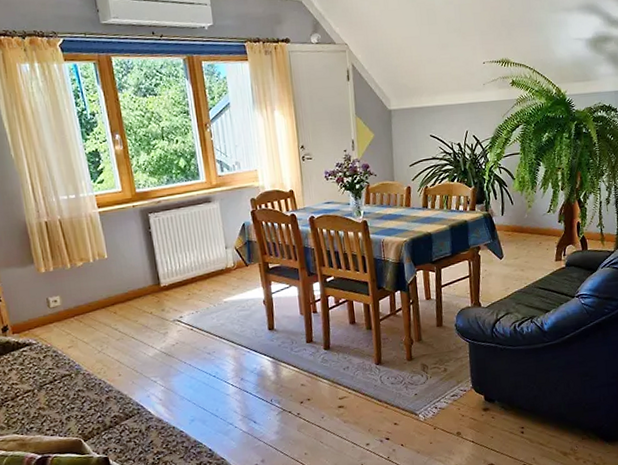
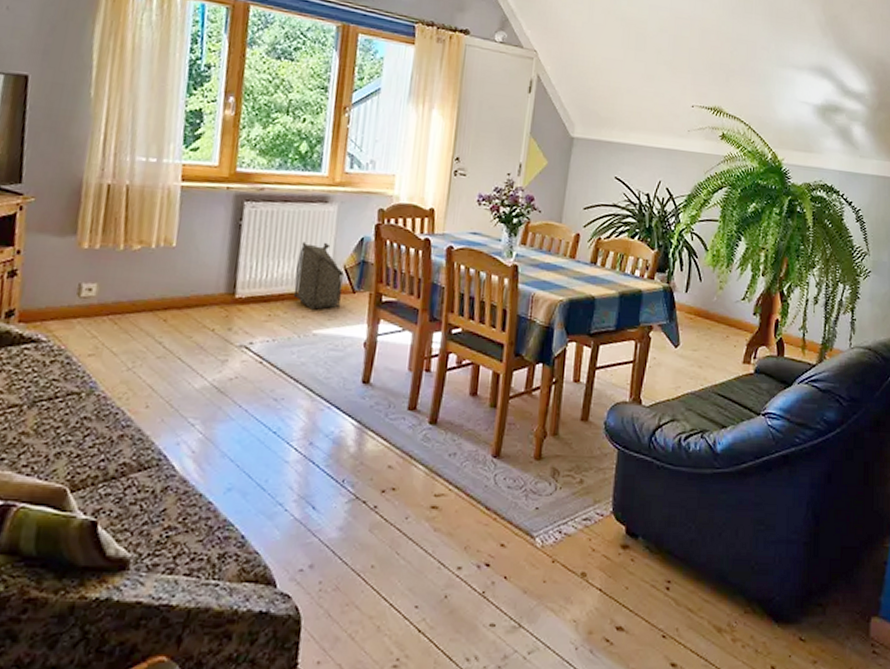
backpack: none [199,232,240,284] -> present [293,241,344,310]

